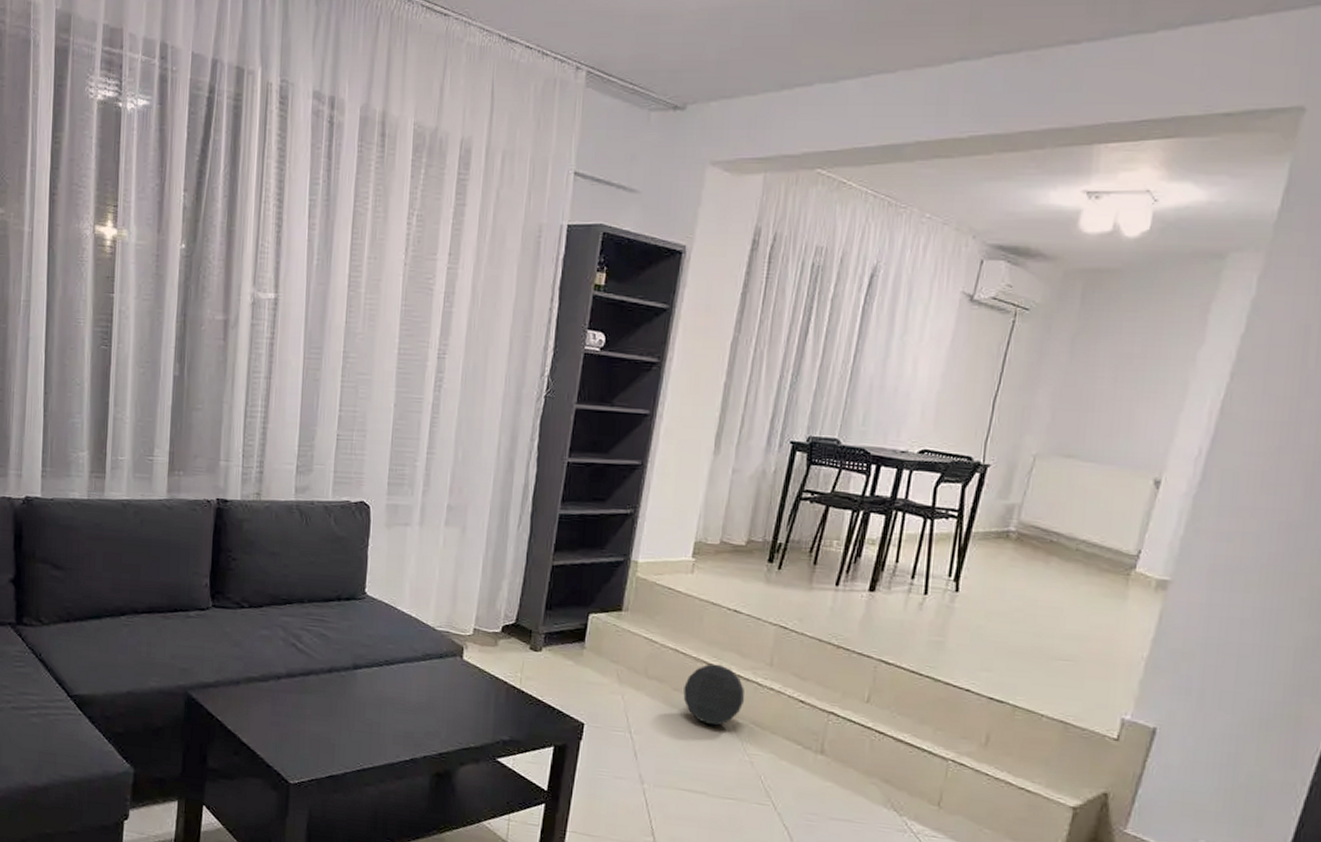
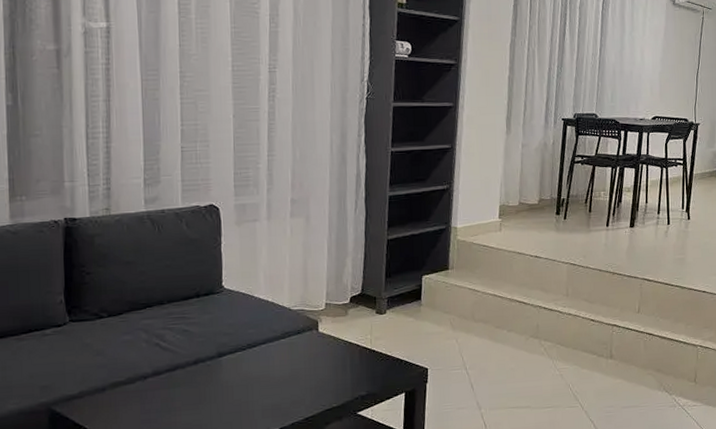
ball: present [683,663,745,726] -> none [504,301,551,351]

